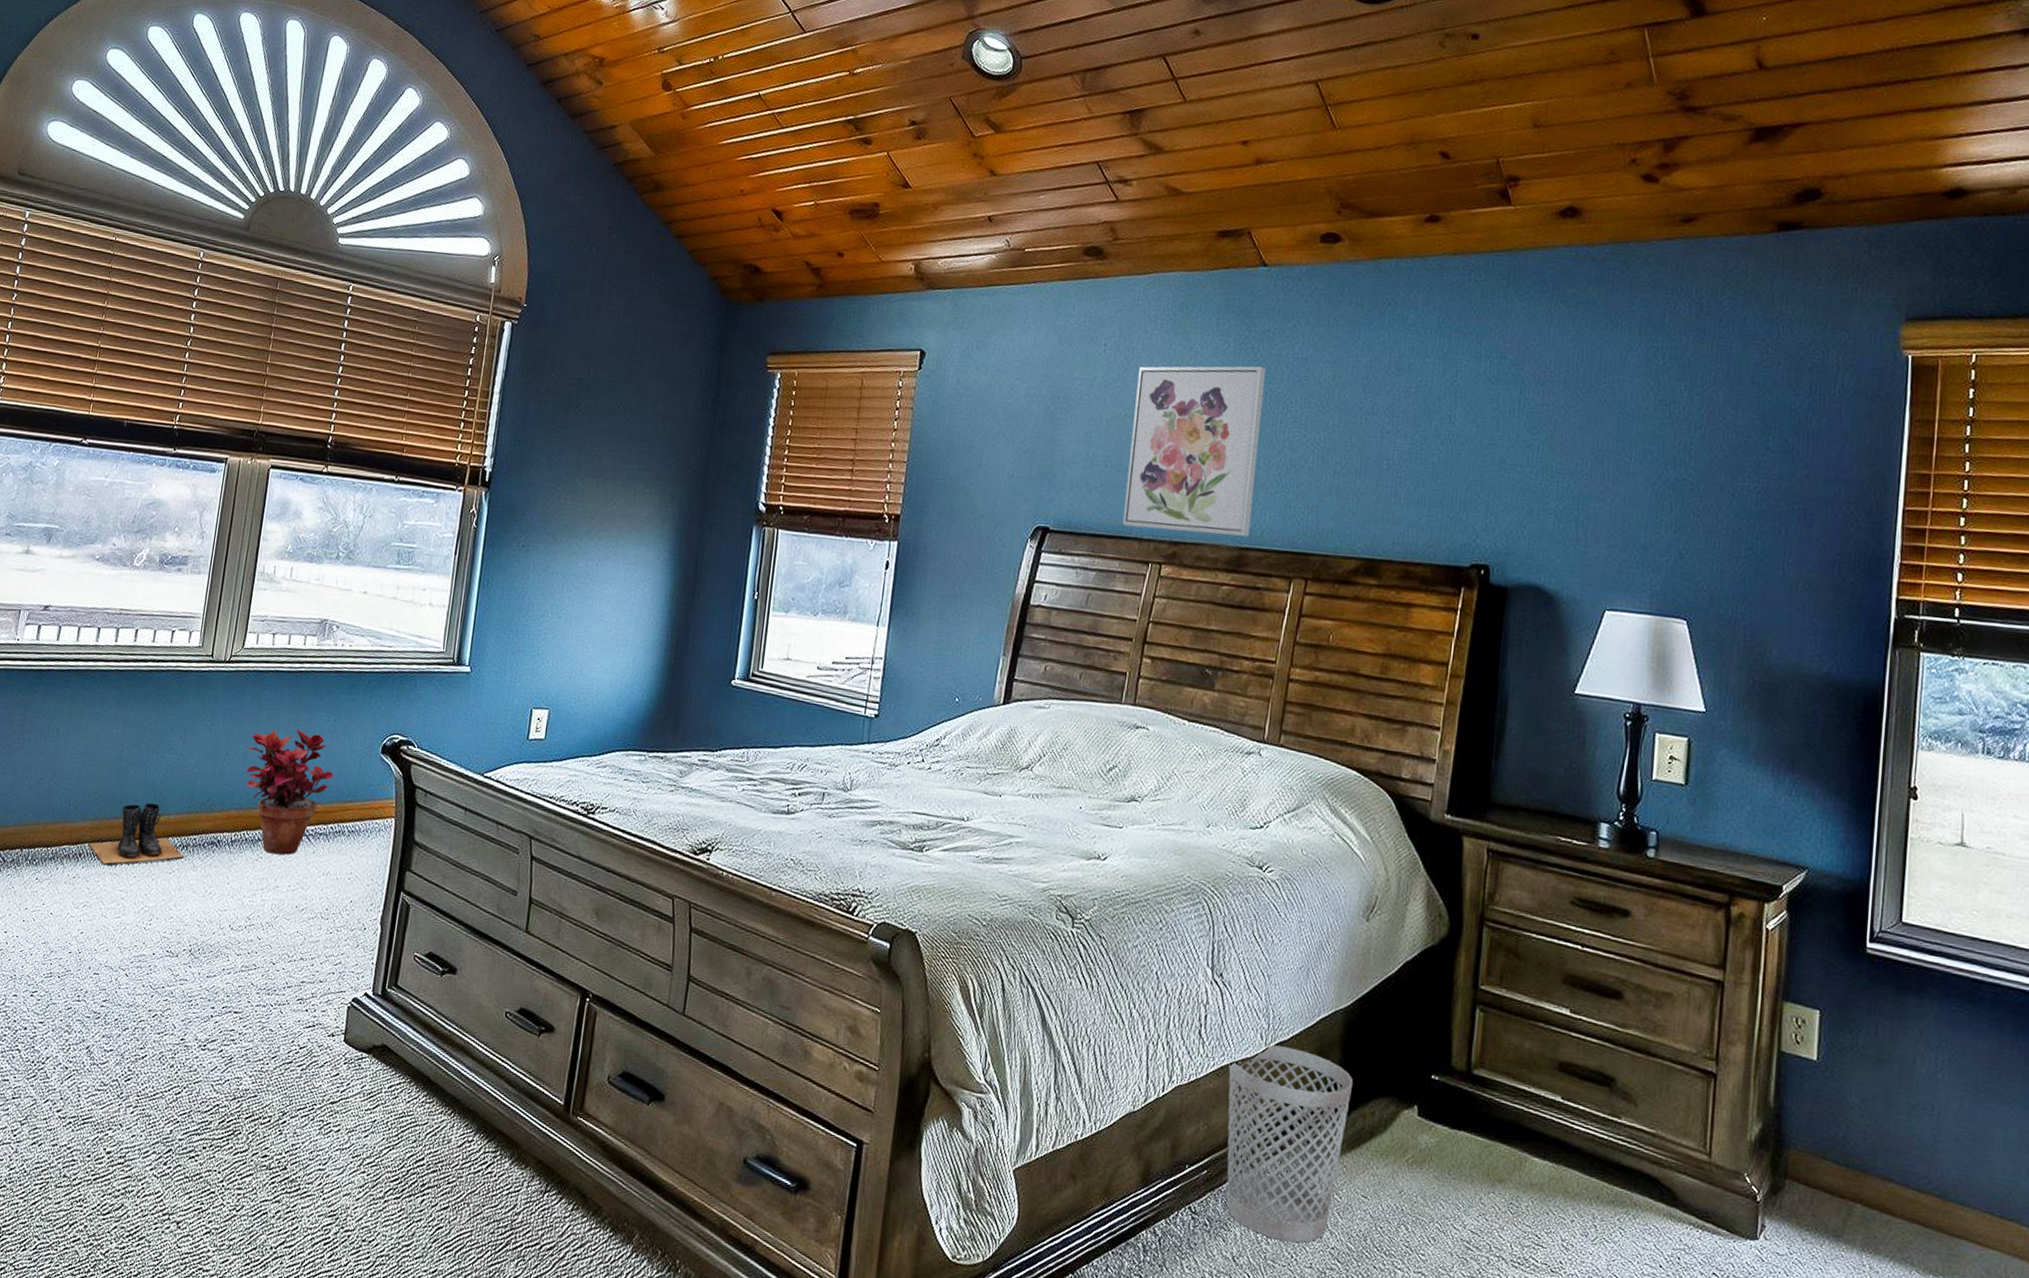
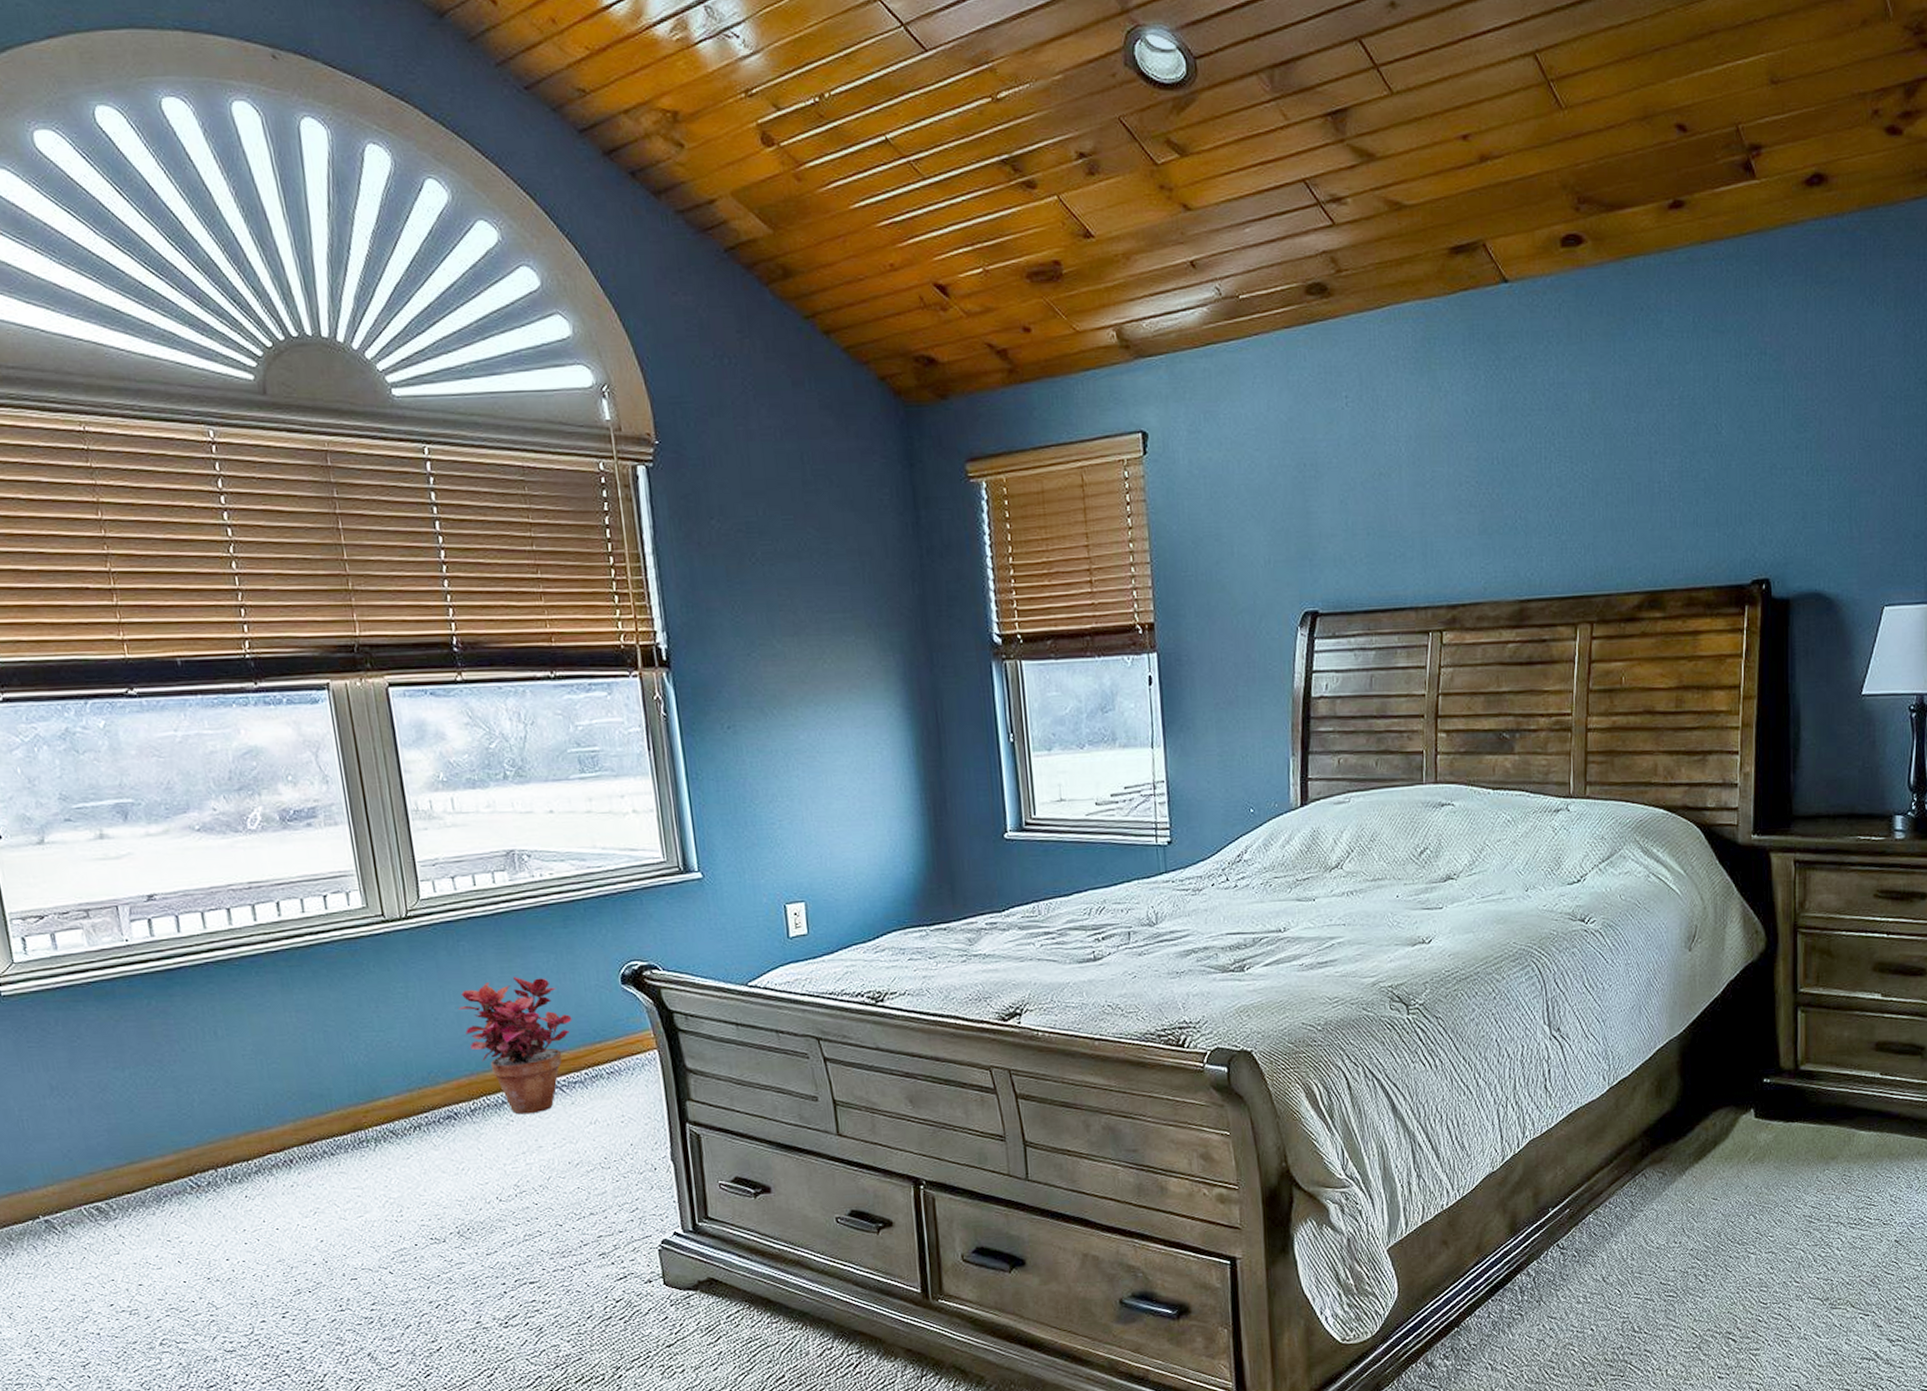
boots: present [88,802,185,866] -> none [298,1088,420,1166]
wall art: present [1122,365,1266,537] -> none [1387,398,1528,596]
wastebasket: present [1226,1044,1354,1243] -> none [1577,1082,1694,1254]

